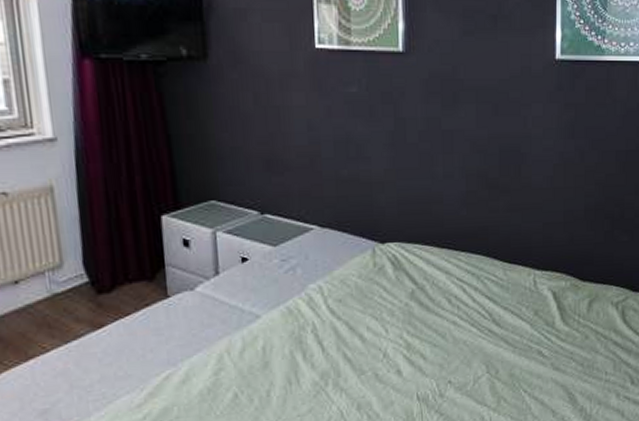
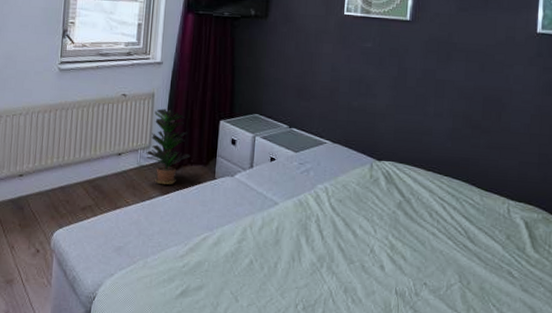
potted plant: none [57,207,127,315] -> present [145,109,191,185]

